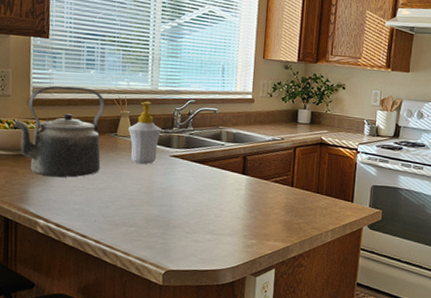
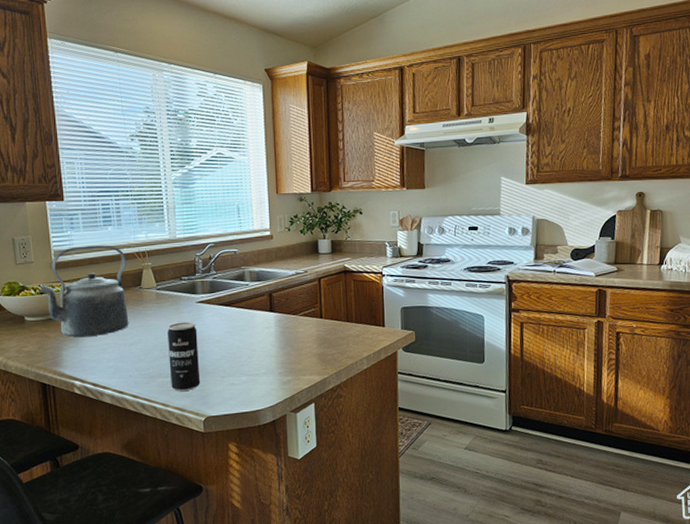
soap bottle: present [127,101,162,164] -> none [151,250,186,313]
beverage can: none [135,173,168,242] -> present [167,321,201,391]

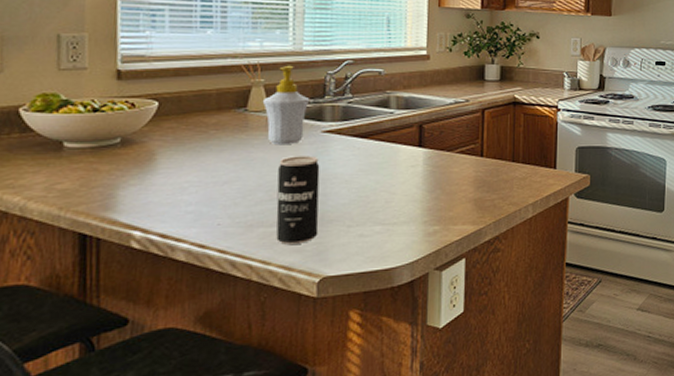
kettle: present [39,245,129,338] -> none [92,51,229,172]
soap bottle: none [151,250,186,313] -> present [262,65,310,144]

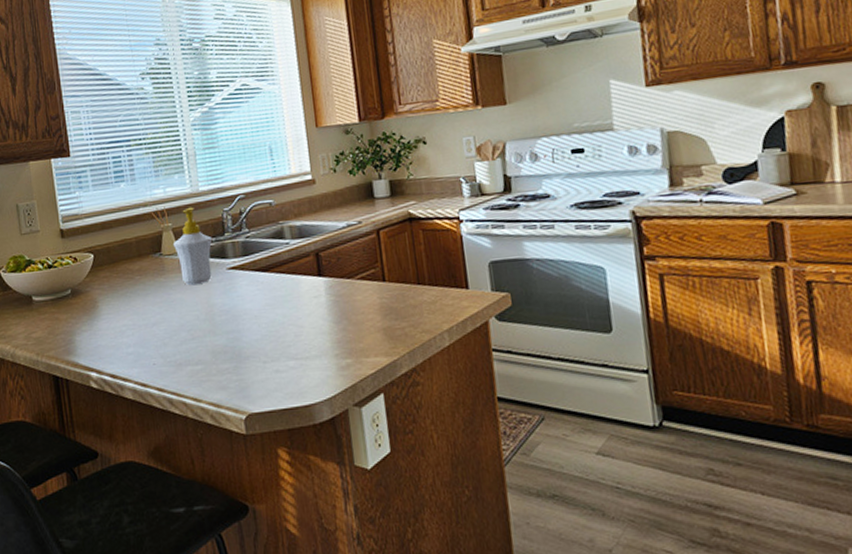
beverage can: present [276,156,320,244] -> none [195,293,238,382]

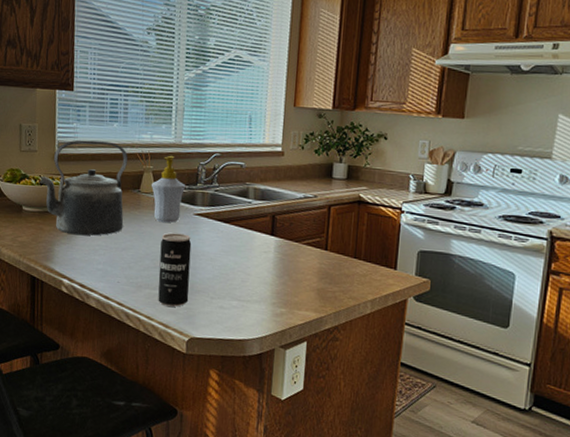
kettle: none [47,205,150,319] -> present [40,140,128,236]
beverage can: none [195,293,238,382] -> present [158,233,192,307]

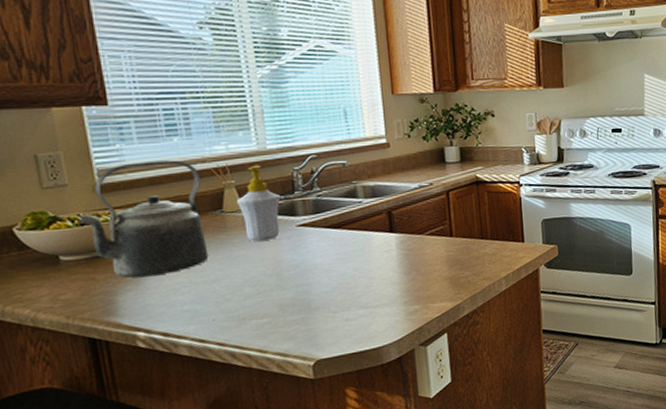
beverage can: present [158,233,192,307] -> none [261,249,307,334]

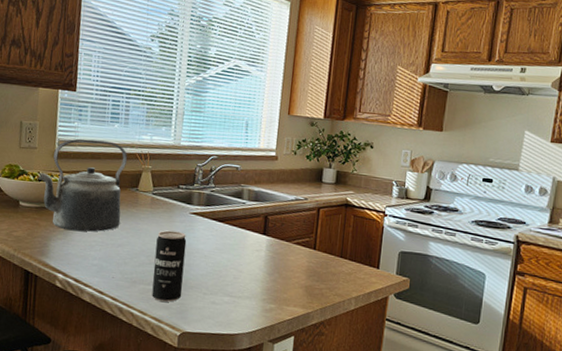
soap bottle: present [236,164,281,242] -> none [149,156,183,221]
beverage can: none [261,249,307,334] -> present [152,230,187,302]

